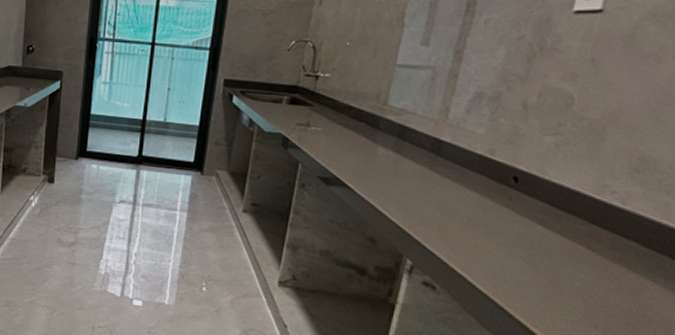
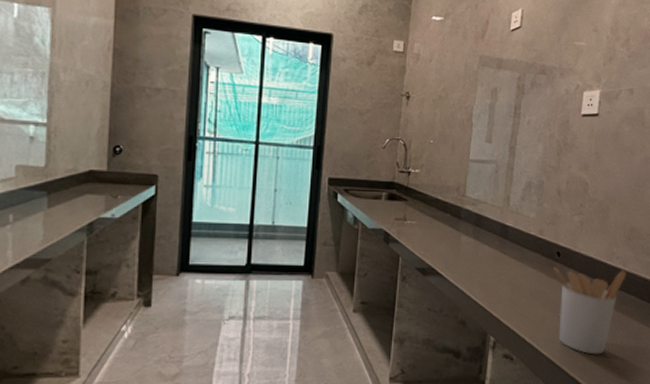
utensil holder: none [504,194,627,304] -> present [553,267,627,355]

